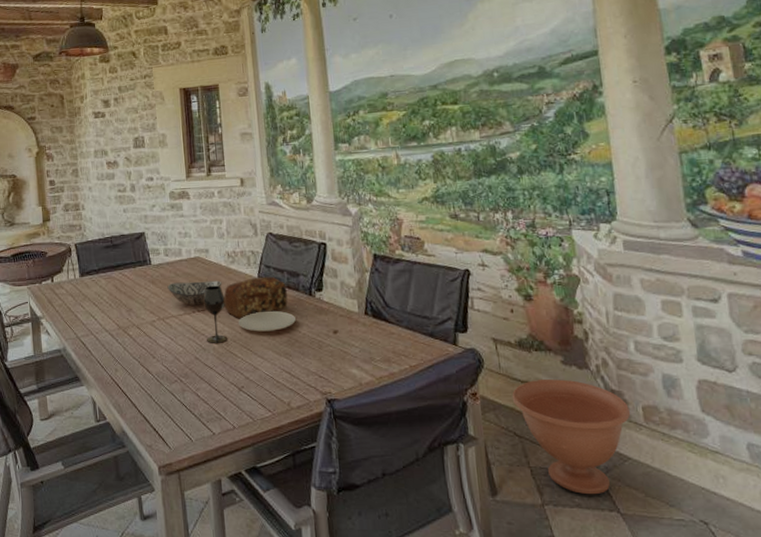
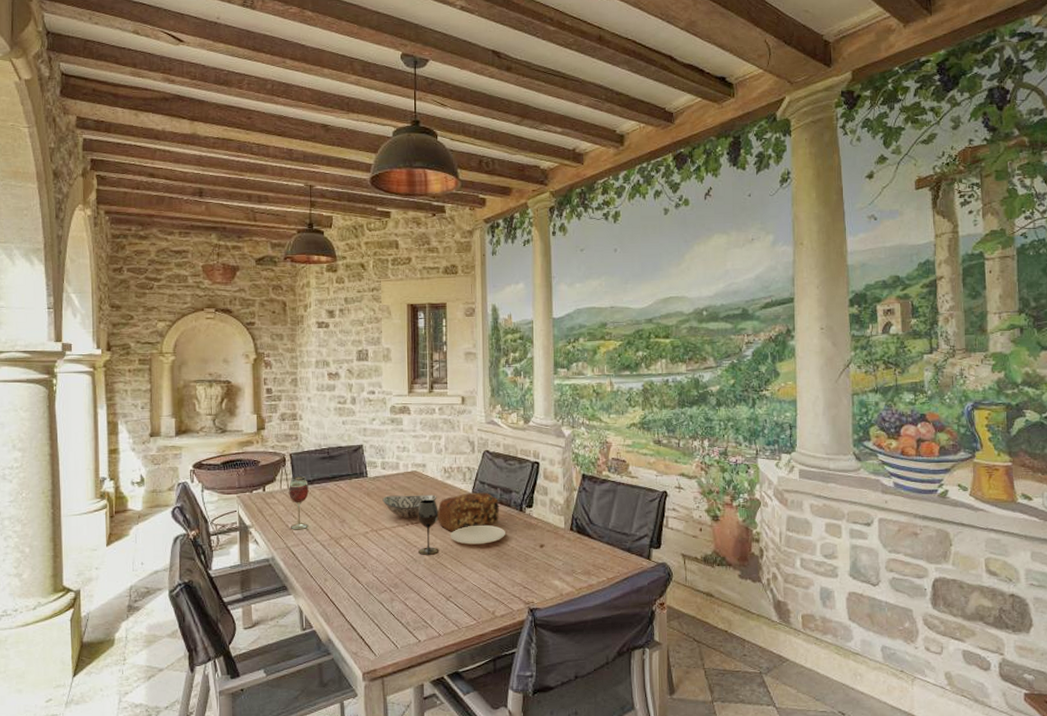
wineglass: none [75,265,96,320] -> present [288,475,309,530]
planter pot: present [511,378,631,495] -> none [694,590,792,692]

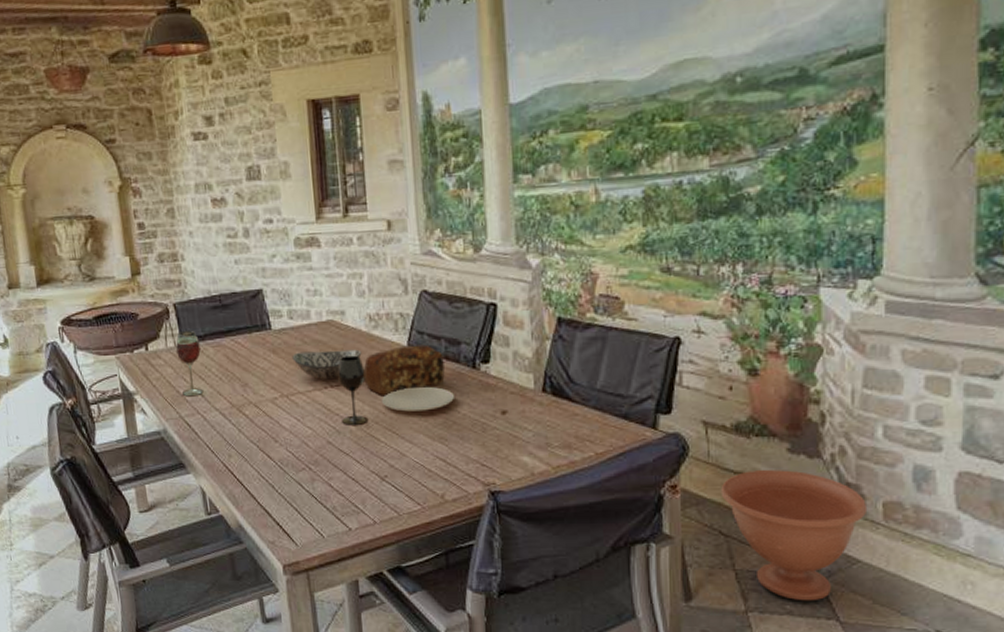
planter pot: none [694,590,792,692] -> present [720,469,868,601]

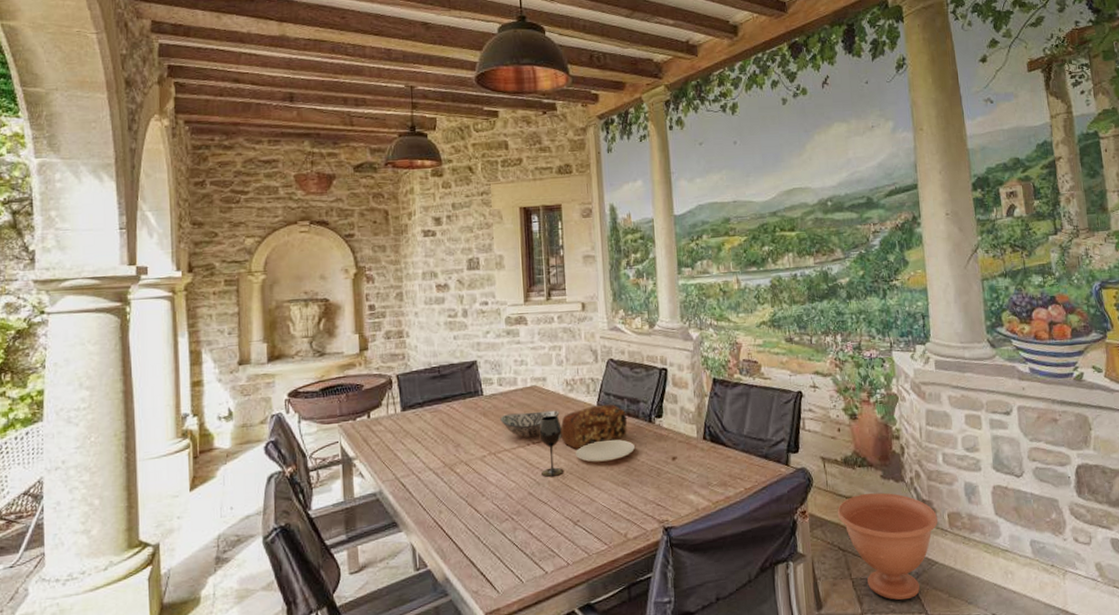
wineglass: present [175,330,204,397] -> none [395,398,419,459]

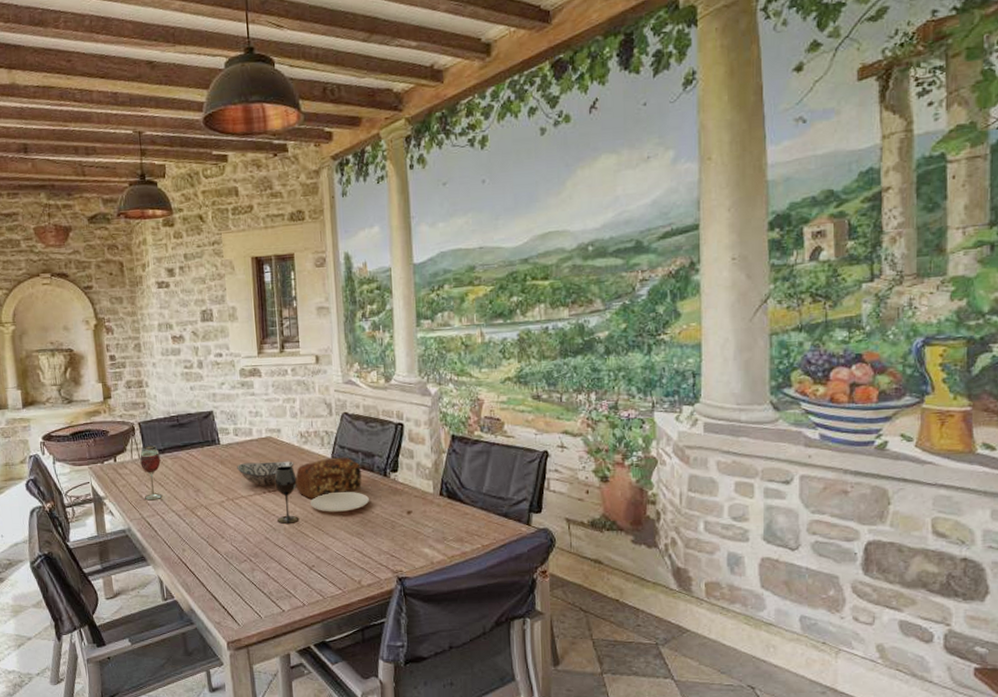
wineglass: none [395,398,419,459] -> present [139,444,163,501]
planter pot: present [837,492,939,600] -> none [580,557,694,664]

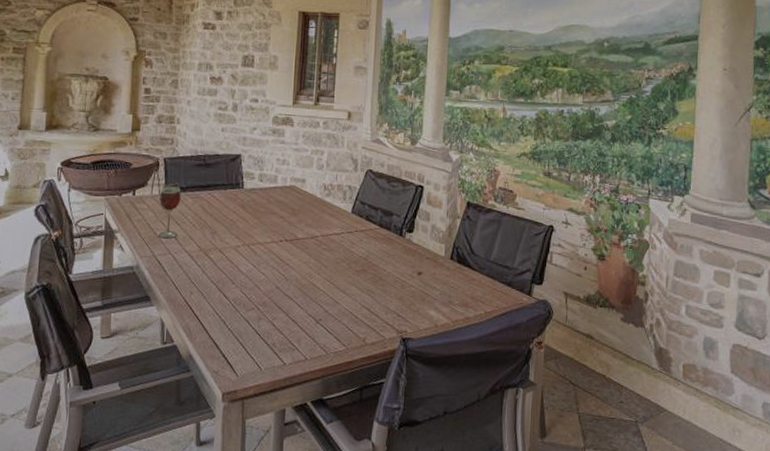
decorative bowl: present [237,461,294,486] -> none [257,209,315,235]
wineglass: present [274,466,299,524] -> none [291,216,315,275]
bread loaf: present [295,457,362,500] -> none [313,212,378,252]
plate: present [309,491,369,512] -> none [324,246,383,267]

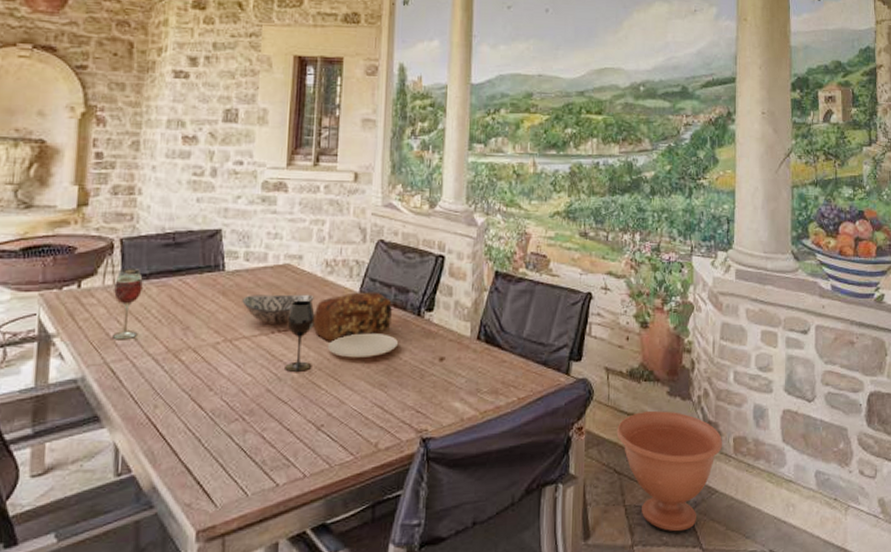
decorative bowl: none [257,209,315,235] -> present [242,294,314,325]
wineglass: none [291,216,315,275] -> present [285,300,315,372]
bread loaf: none [313,212,378,252] -> present [313,292,392,342]
plate: none [324,246,383,267] -> present [327,332,398,358]
planter pot: none [573,333,673,441] -> present [616,410,723,532]

